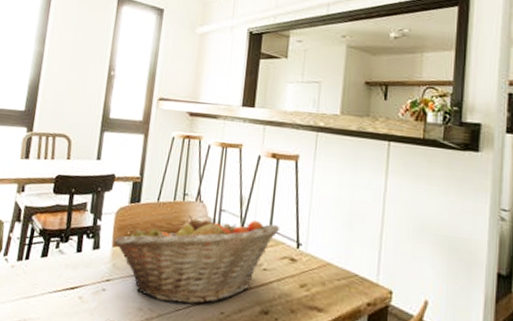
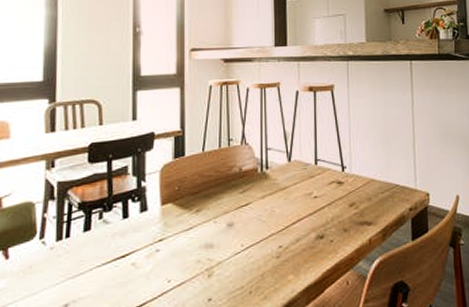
fruit basket: present [113,215,280,305] -> none [161,153,325,249]

